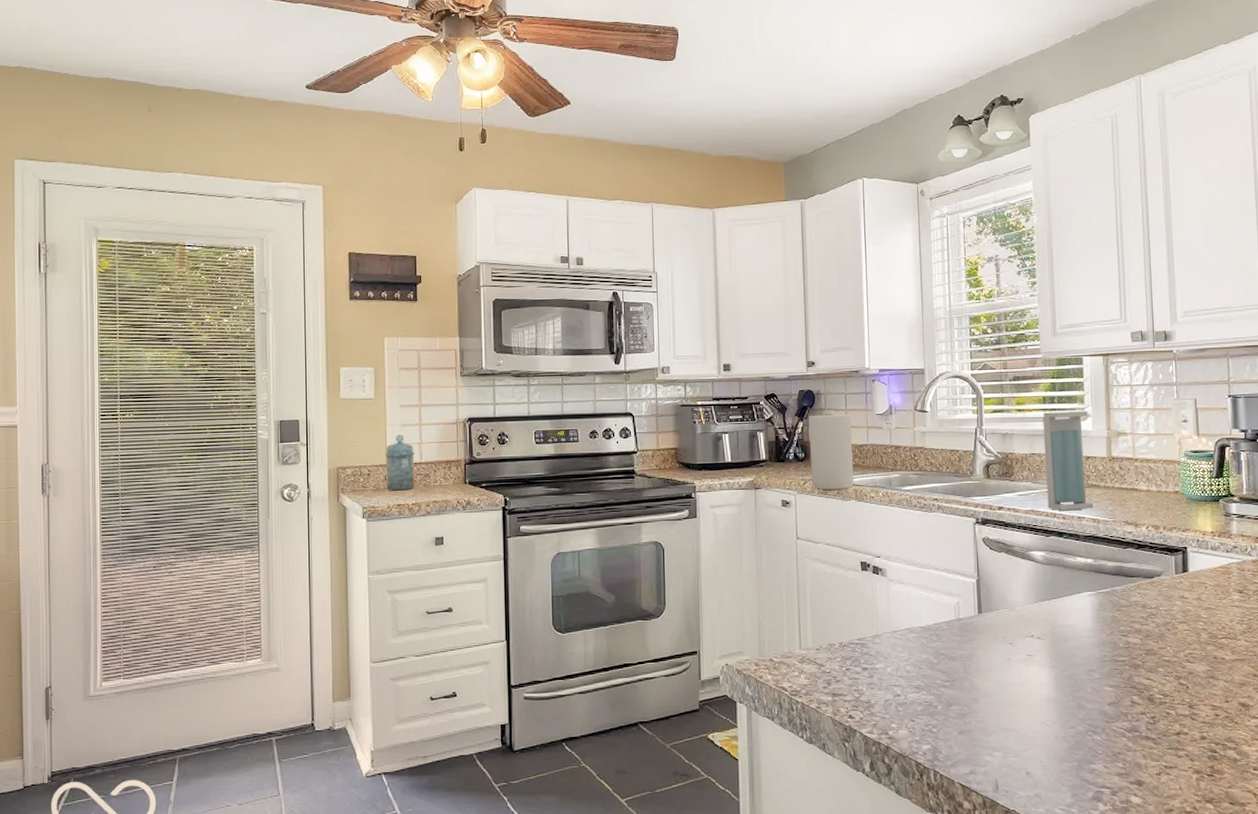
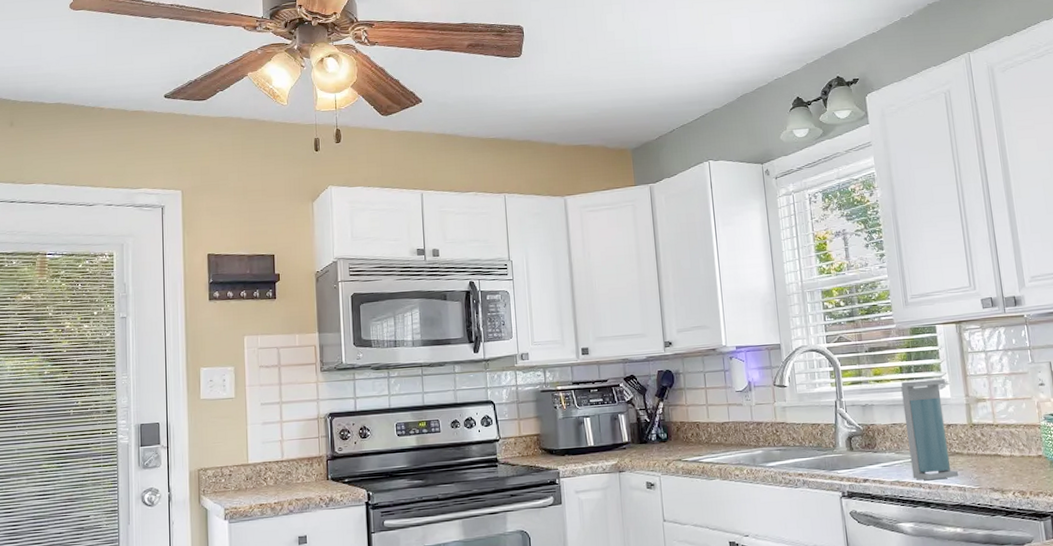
canister: present [384,434,415,491] -> none [246,433,277,491]
paper towel holder: present [808,410,854,490] -> none [668,389,718,470]

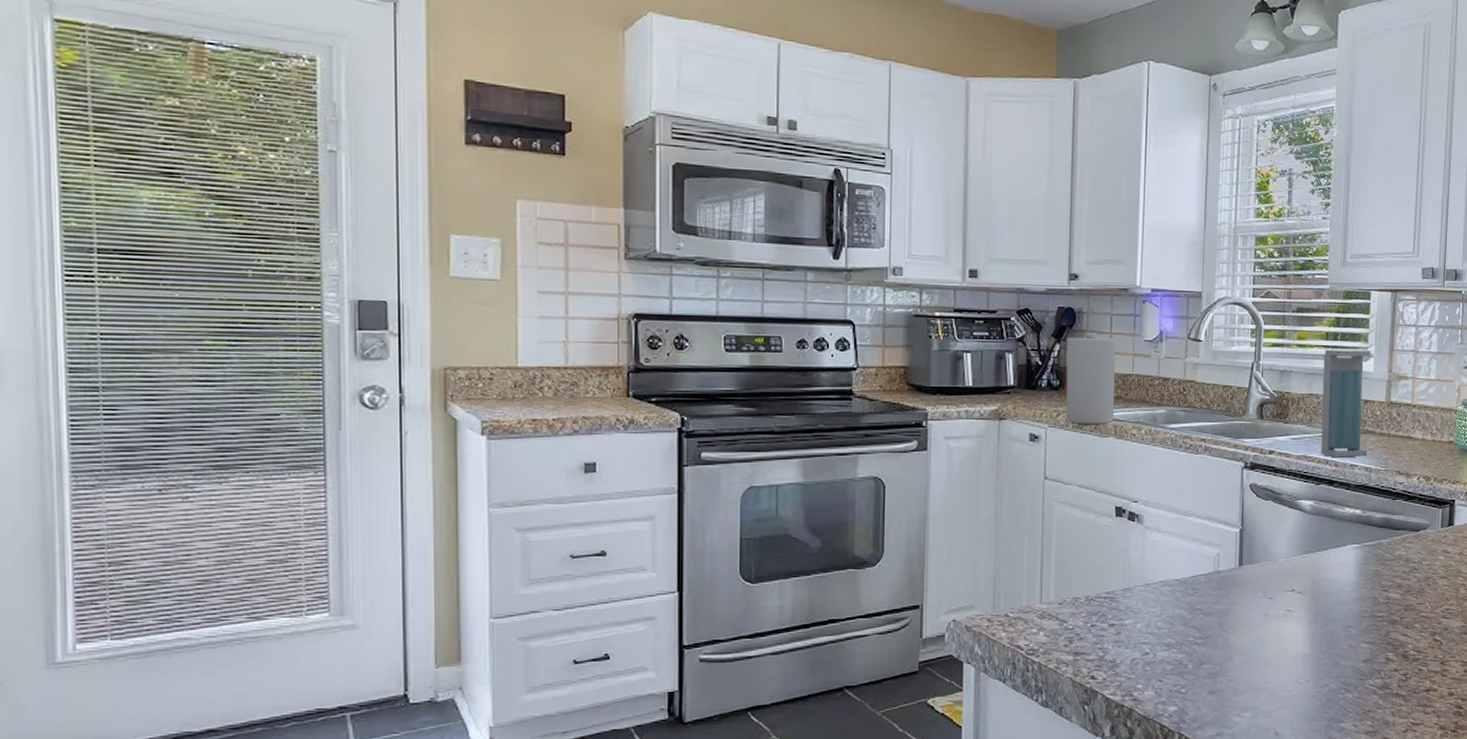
paper towel holder: none [668,389,718,470] -> present [1065,333,1116,424]

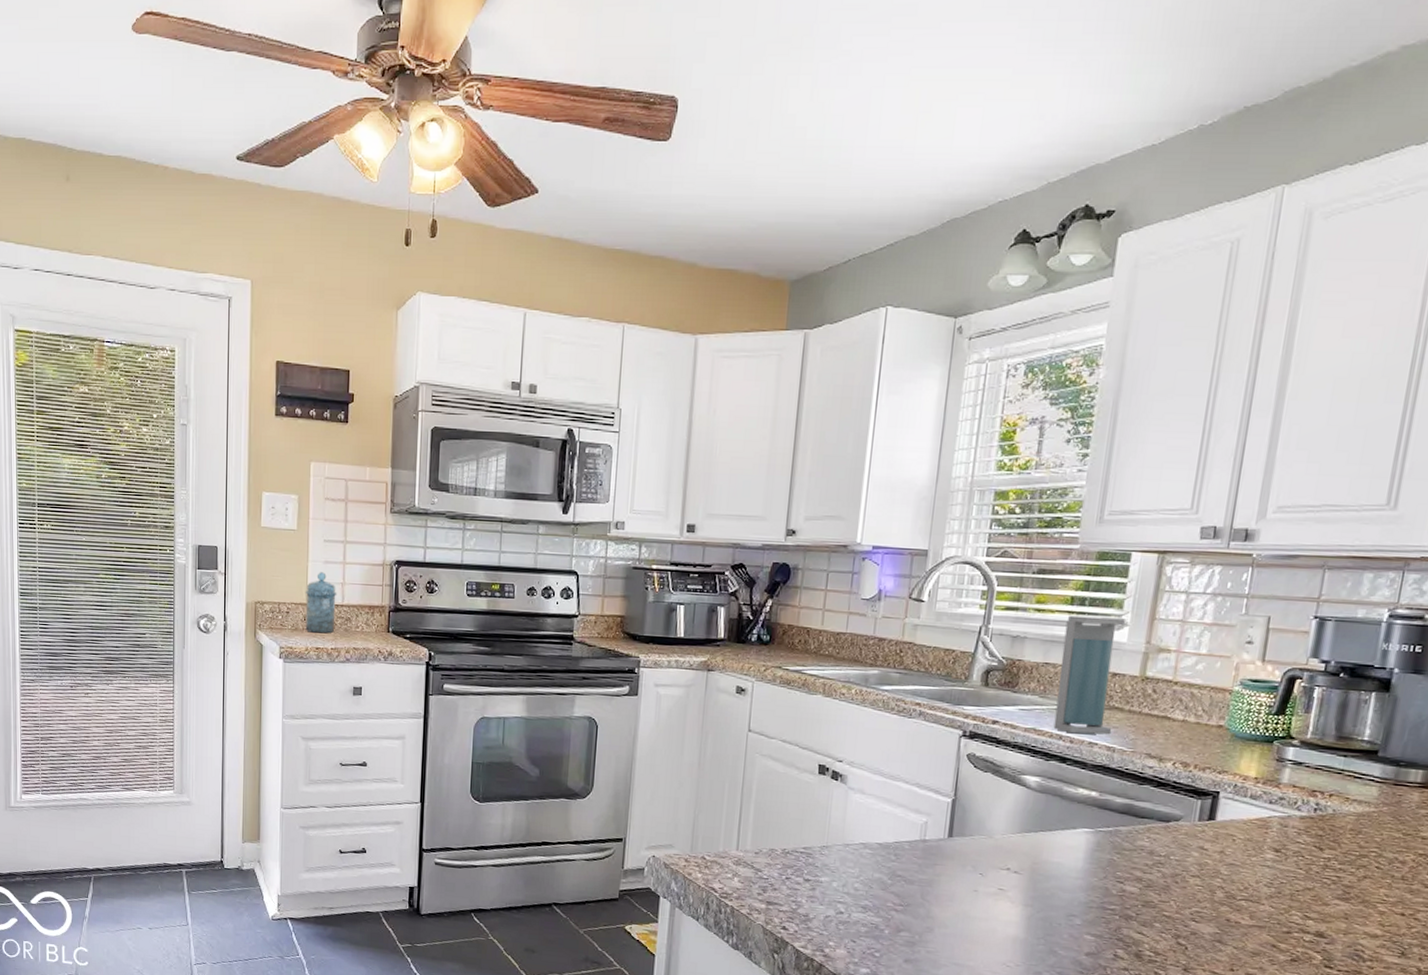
canister: none [514,329,559,402] -> present [305,572,337,634]
paper towel holder: present [1065,333,1116,424] -> none [773,589,831,682]

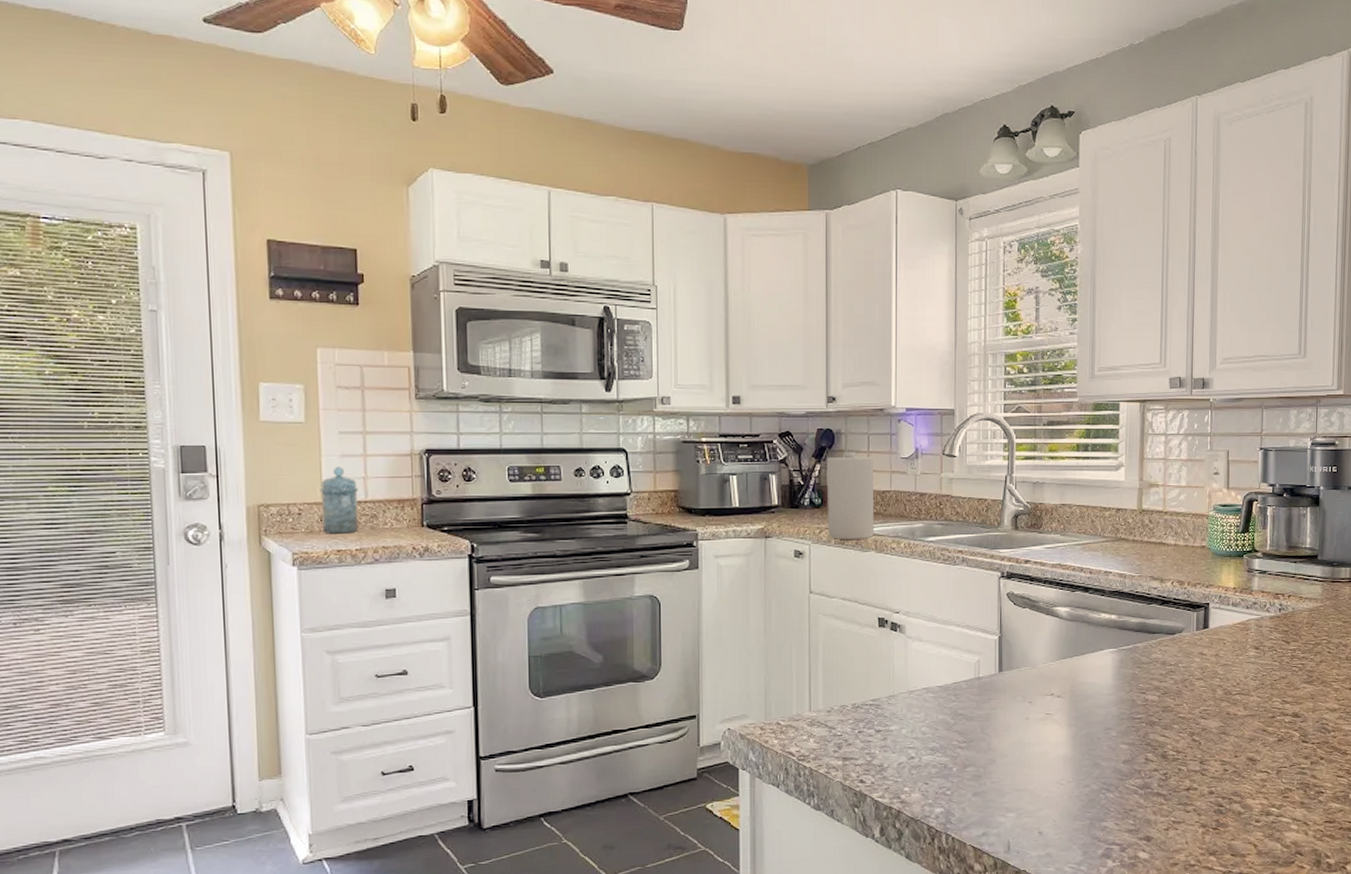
paper towel holder: none [773,589,831,682] -> present [826,452,875,540]
soap dispenser: present [1053,615,1125,735] -> none [1075,460,1122,565]

